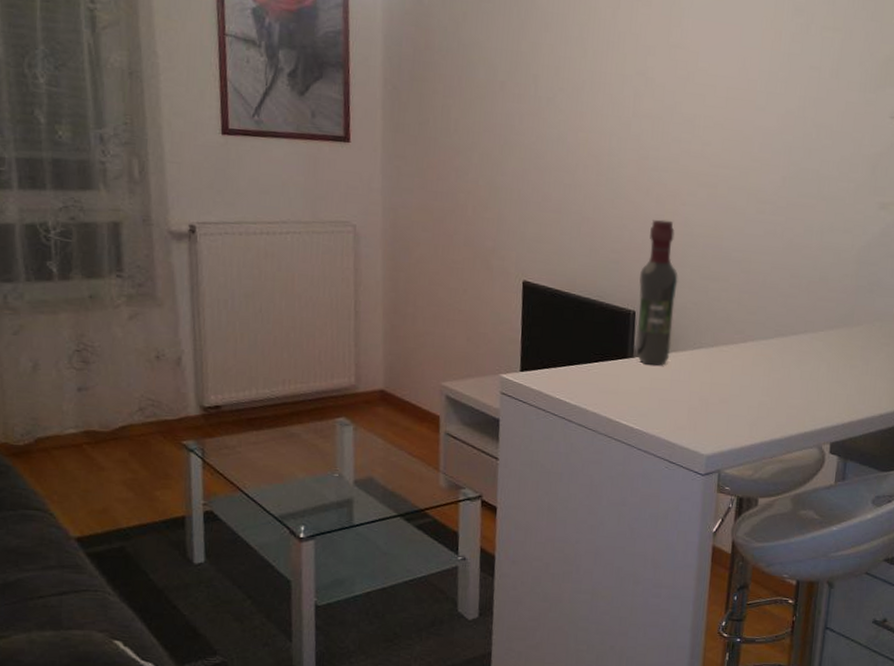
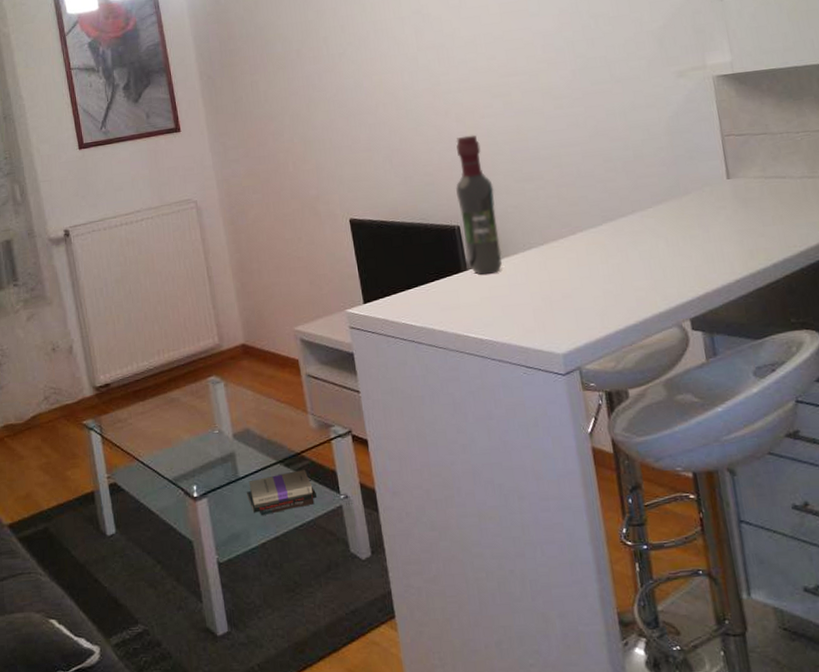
books: none [358,526,433,565] -> present [246,469,316,515]

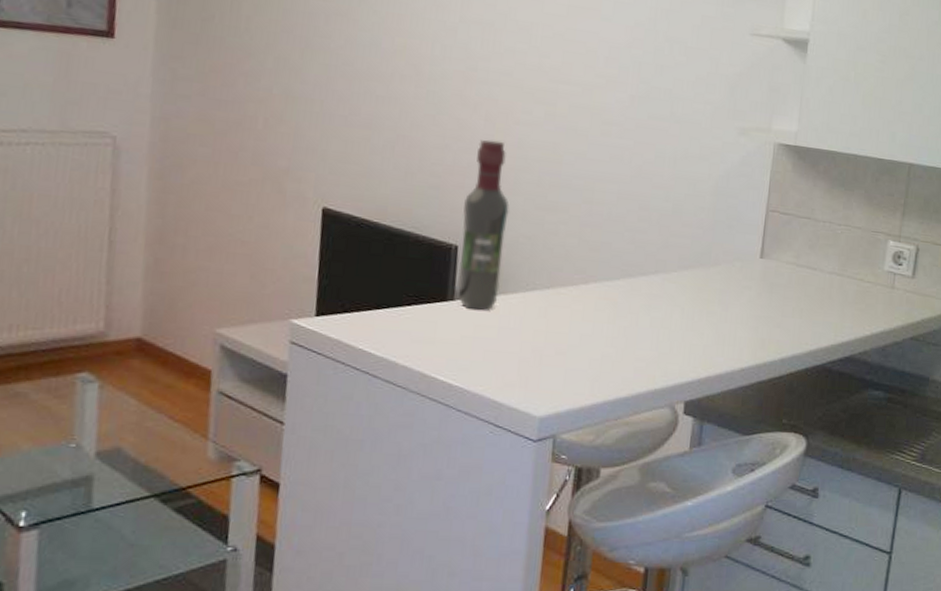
books: present [246,469,316,515] -> none [97,508,195,560]

